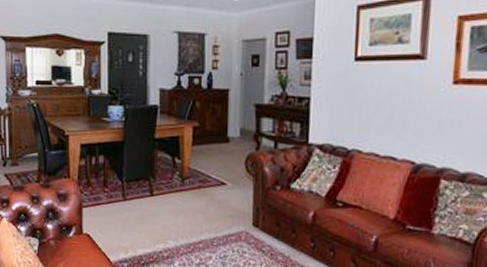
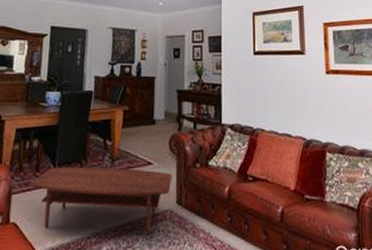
coffee table: none [98,183,249,255] -> present [29,166,173,236]

